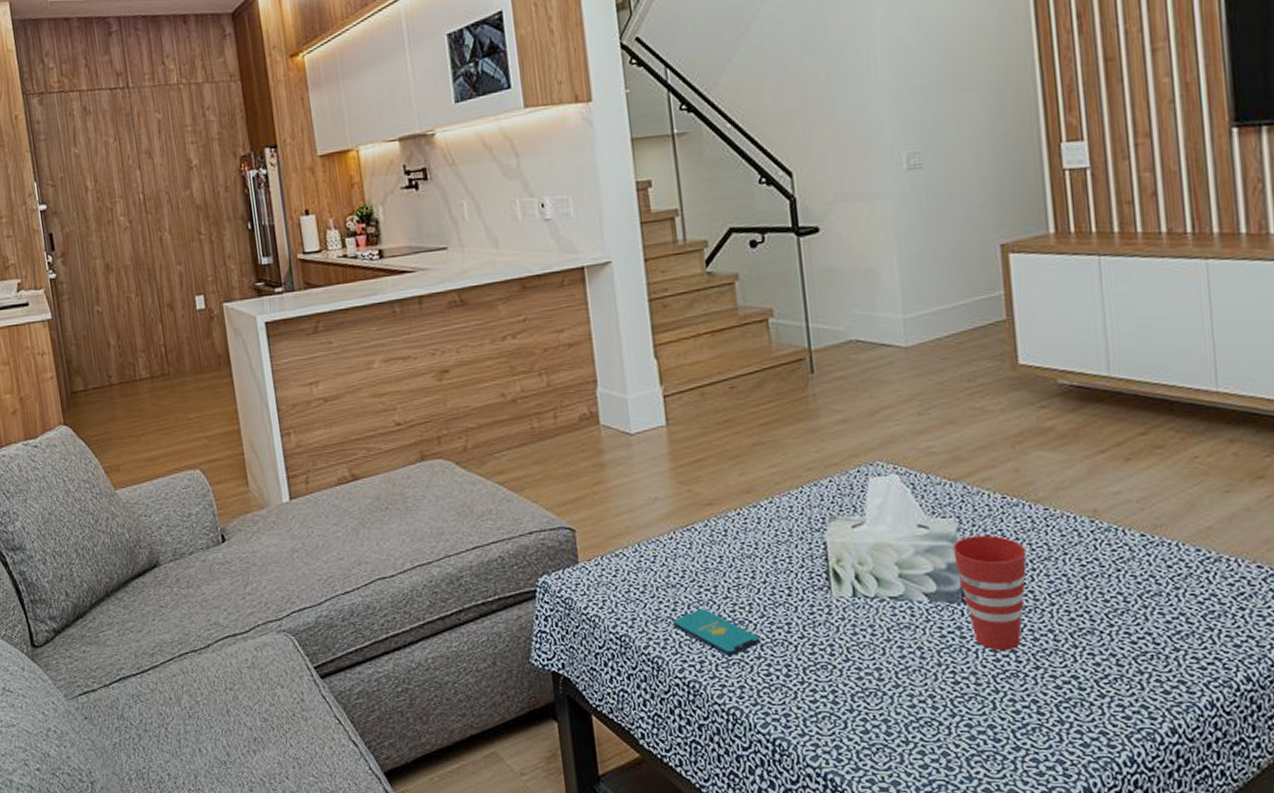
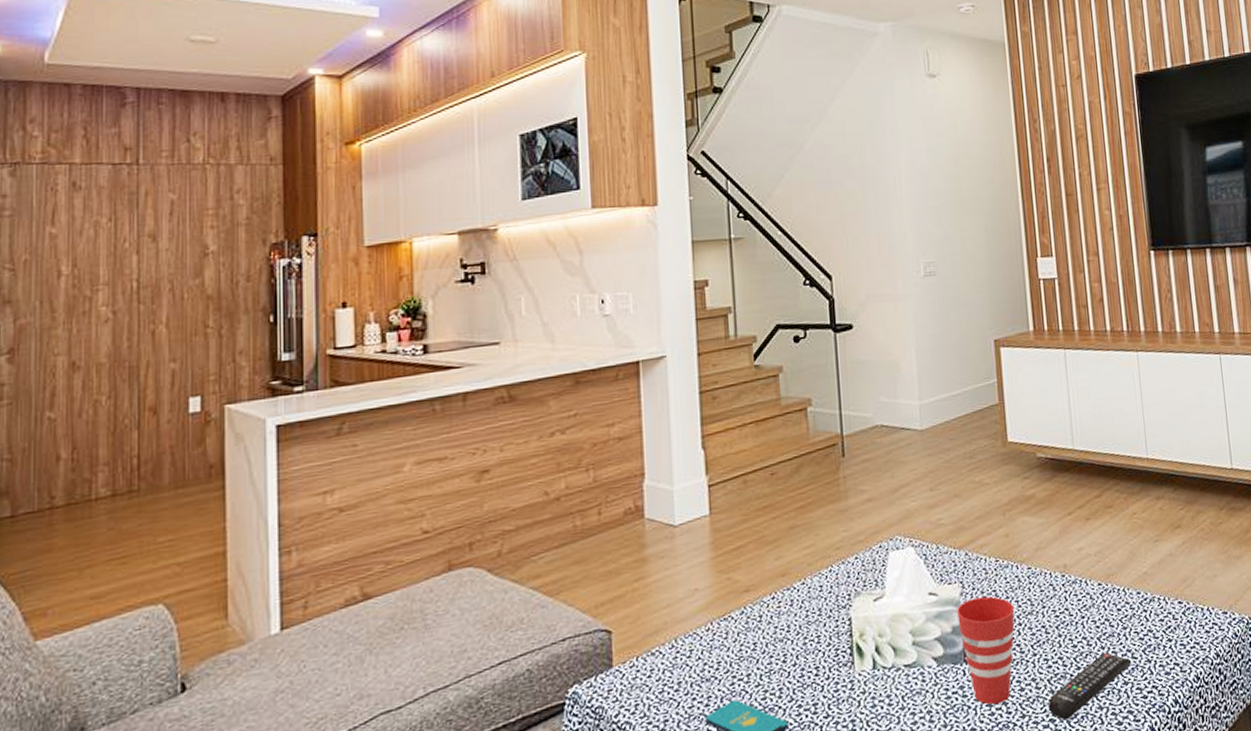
remote control: none [1069,612,1186,679] -> present [1048,652,1132,721]

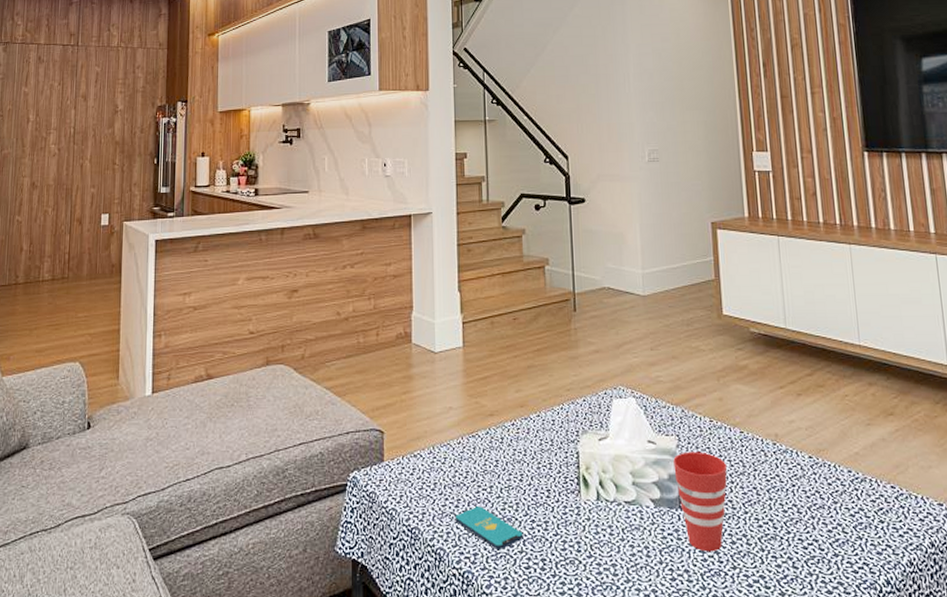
remote control: present [1048,652,1132,721] -> none [758,522,843,579]

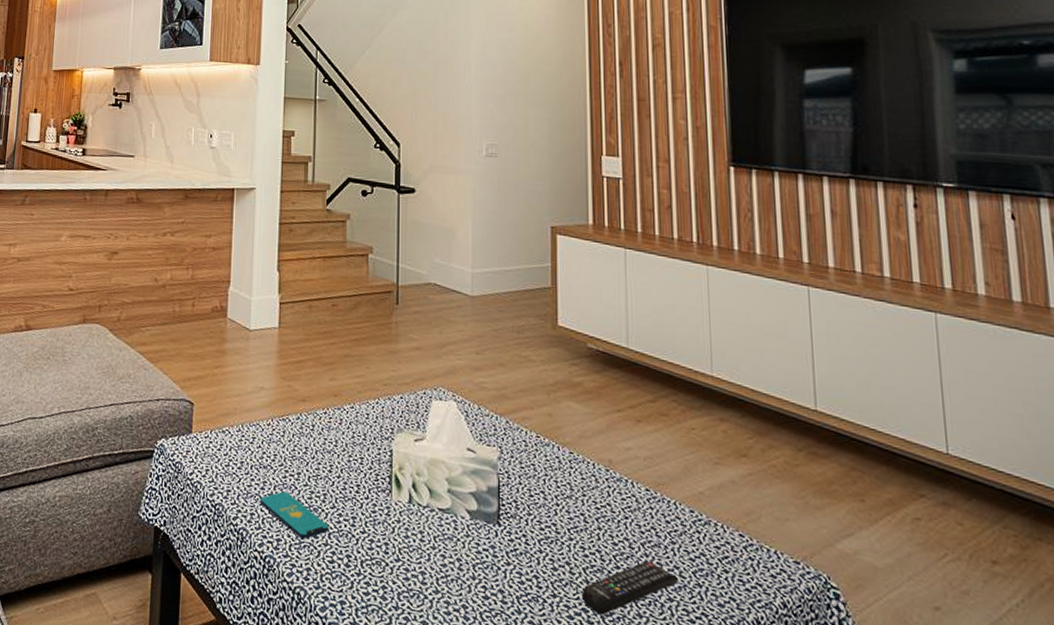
cup: present [673,451,728,552] -> none [494,465,553,576]
remote control: none [758,522,843,579] -> present [581,560,679,616]

